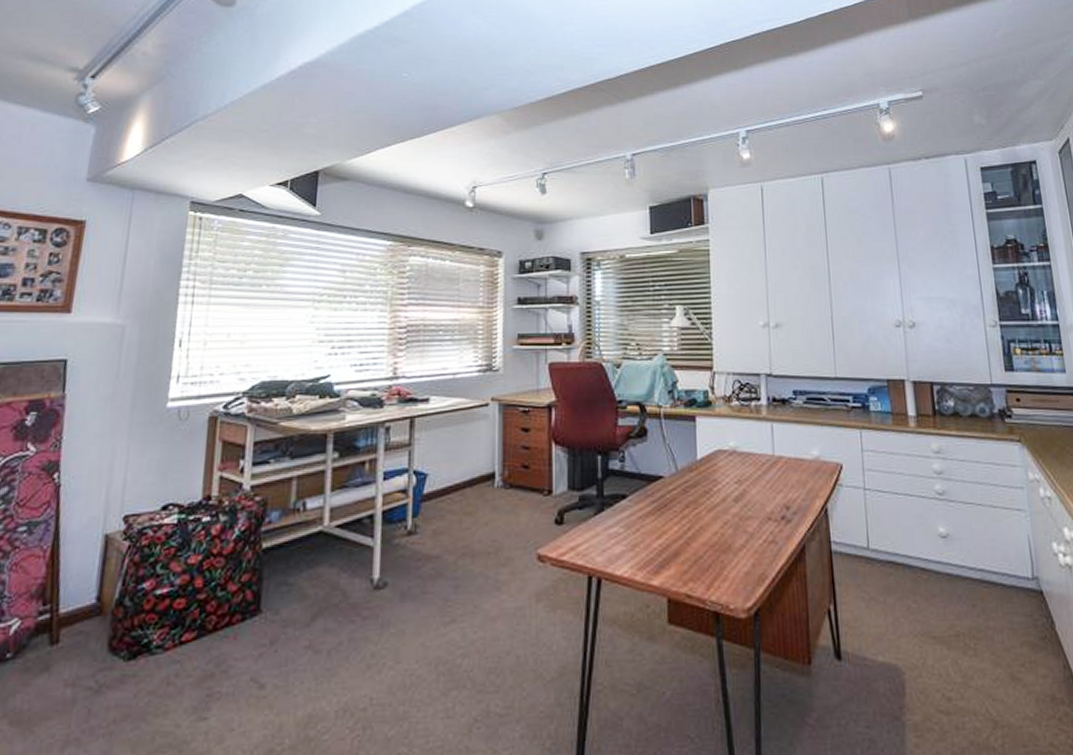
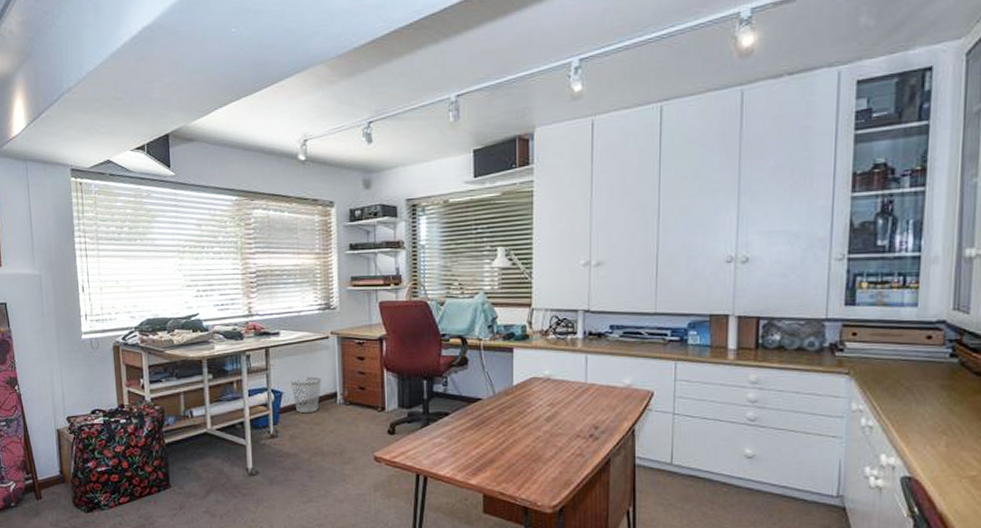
wastebasket: none [438,452,477,500] -> present [290,376,321,413]

